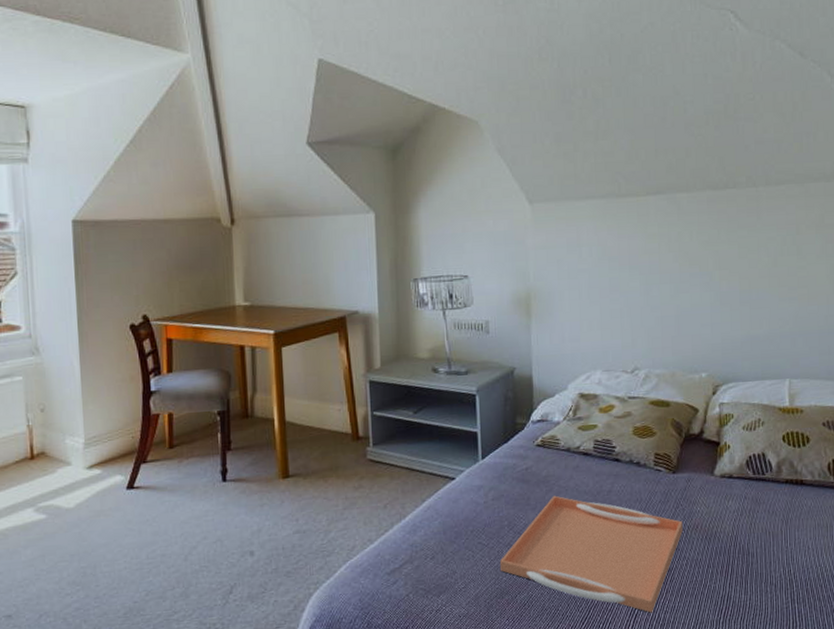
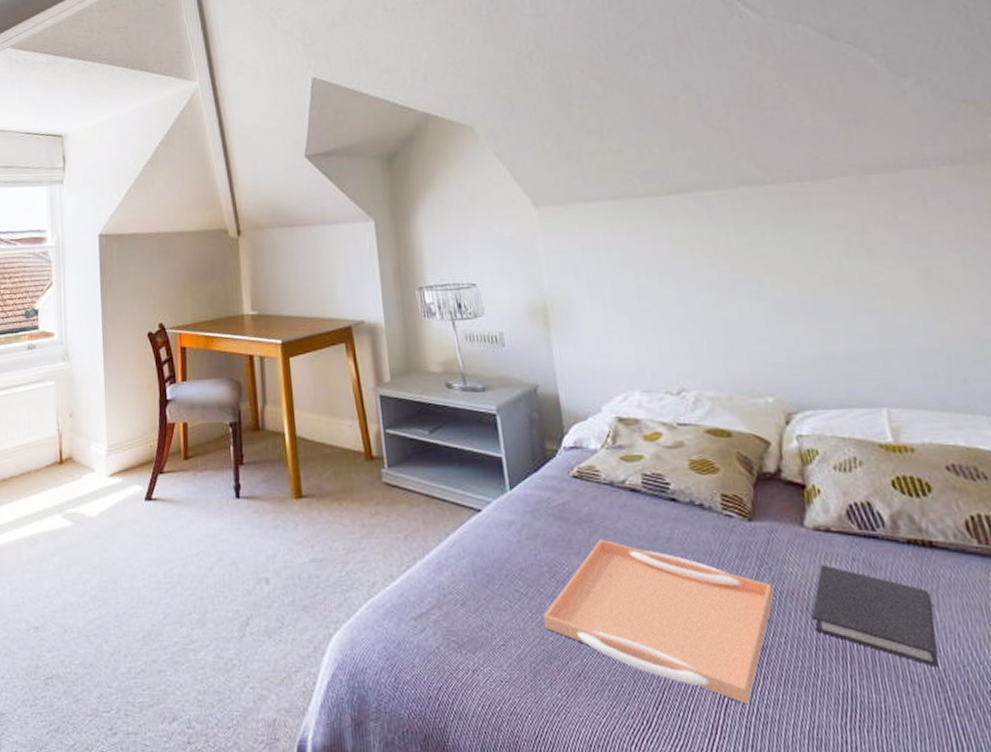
diary: none [709,503,795,571] -> present [812,565,939,667]

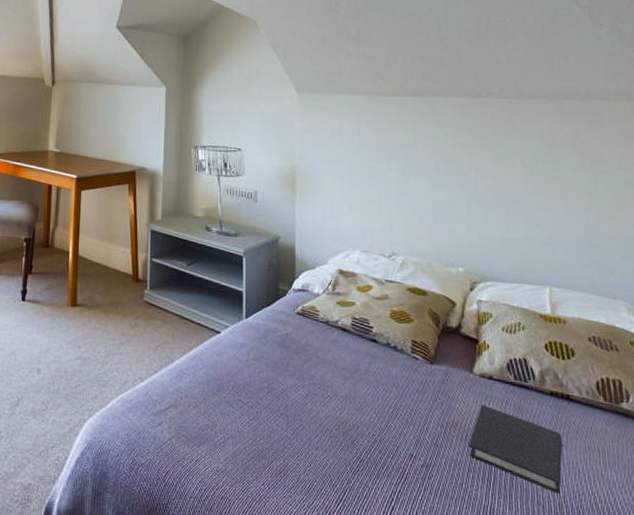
serving tray: present [542,539,774,705] -> none [257,365,441,509]

